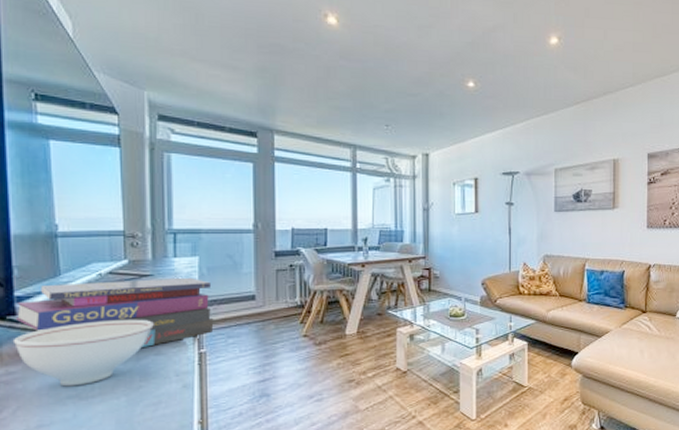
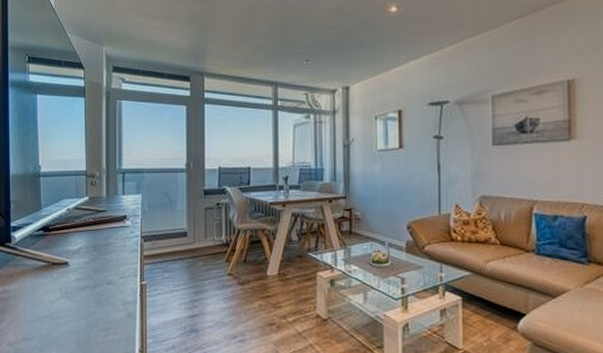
bowl: present [12,319,154,387] -> none [9,250,106,307]
books: present [15,277,214,349] -> none [11,213,153,277]

